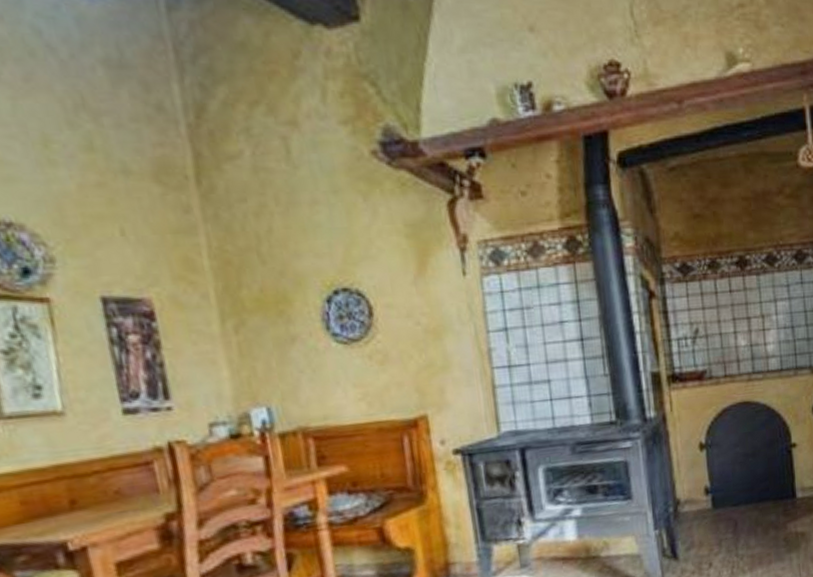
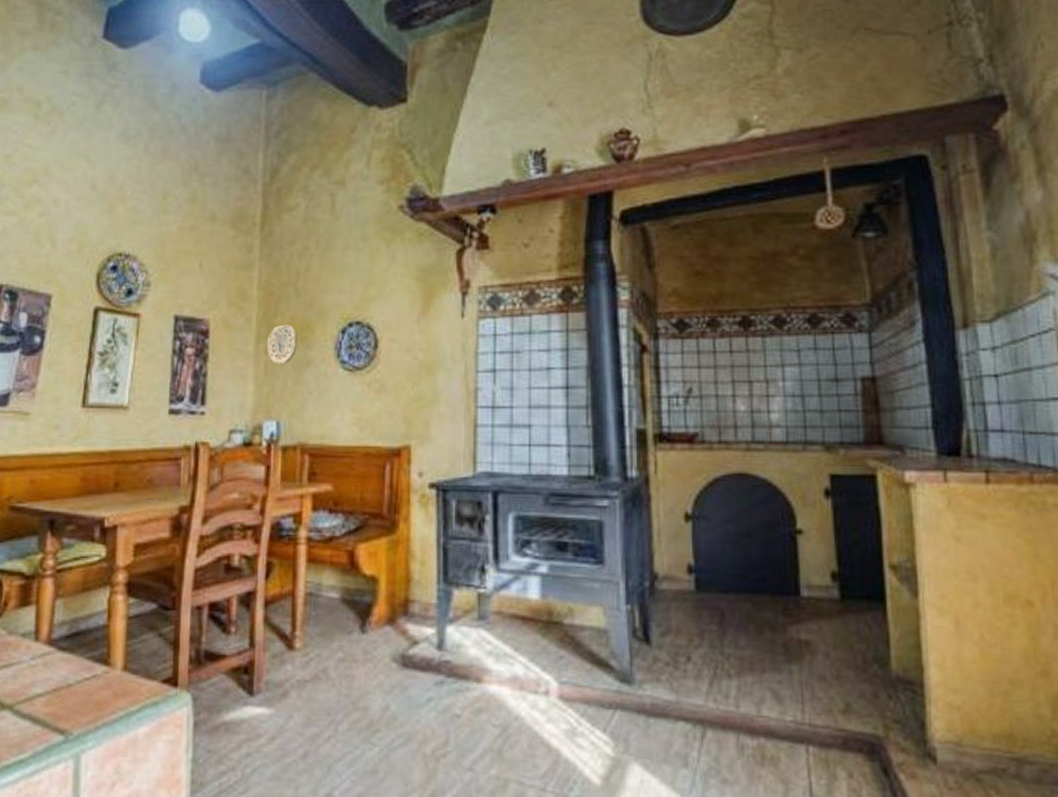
decorative plate: none [234,297,275,345] -> present [266,324,298,365]

